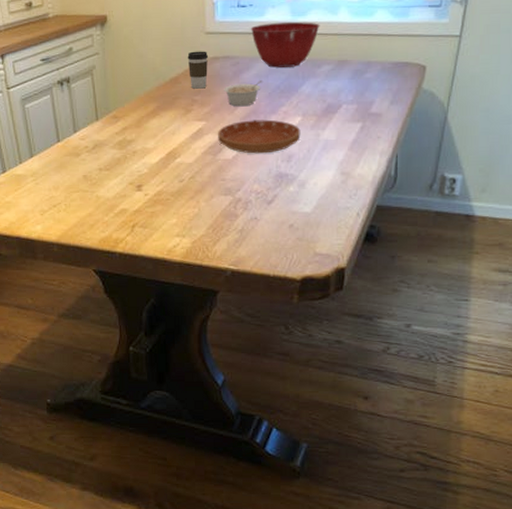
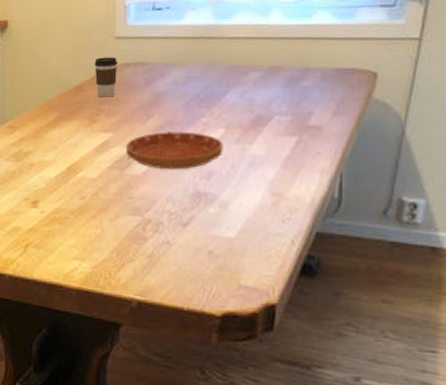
legume: present [224,80,264,107] -> none [134,89,181,117]
mixing bowl: present [250,22,320,68] -> none [166,25,248,75]

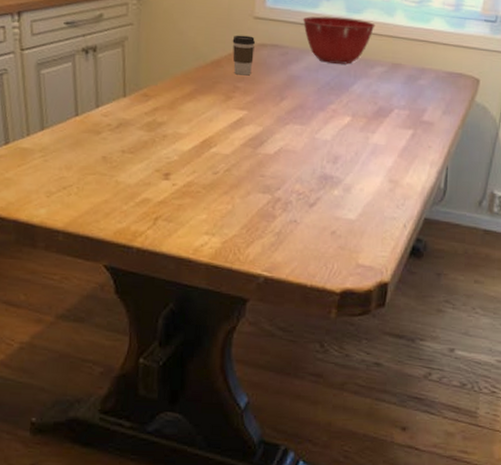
saucer: present [126,131,223,170] -> none [260,114,349,152]
mixing bowl: none [166,25,248,75] -> present [302,16,375,65]

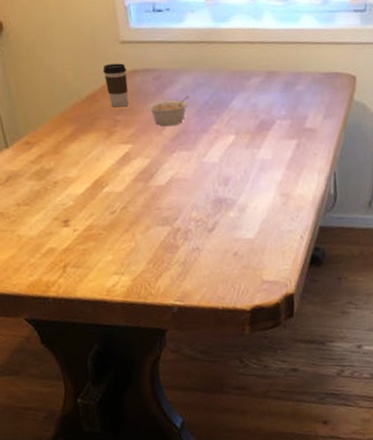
legume: none [269,74,313,100] -> present [148,96,191,127]
mixing bowl: present [302,16,375,65] -> none [169,28,245,81]

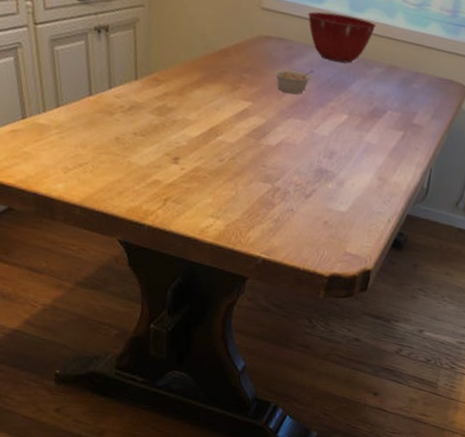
coffee cup: present [102,63,129,108] -> none [240,25,263,67]
mixing bowl: none [169,28,245,81] -> present [307,11,376,63]

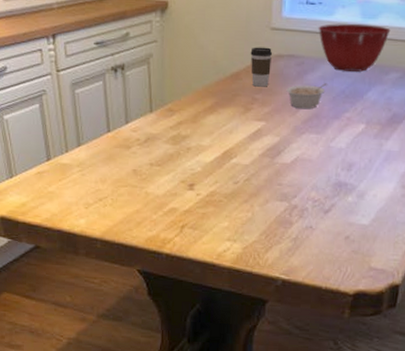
coffee cup: none [240,25,263,67] -> present [250,47,273,87]

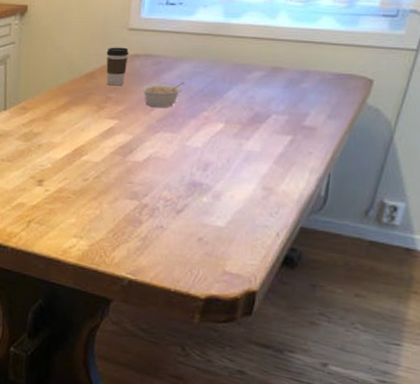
mixing bowl: present [318,24,391,72] -> none [177,23,255,71]

